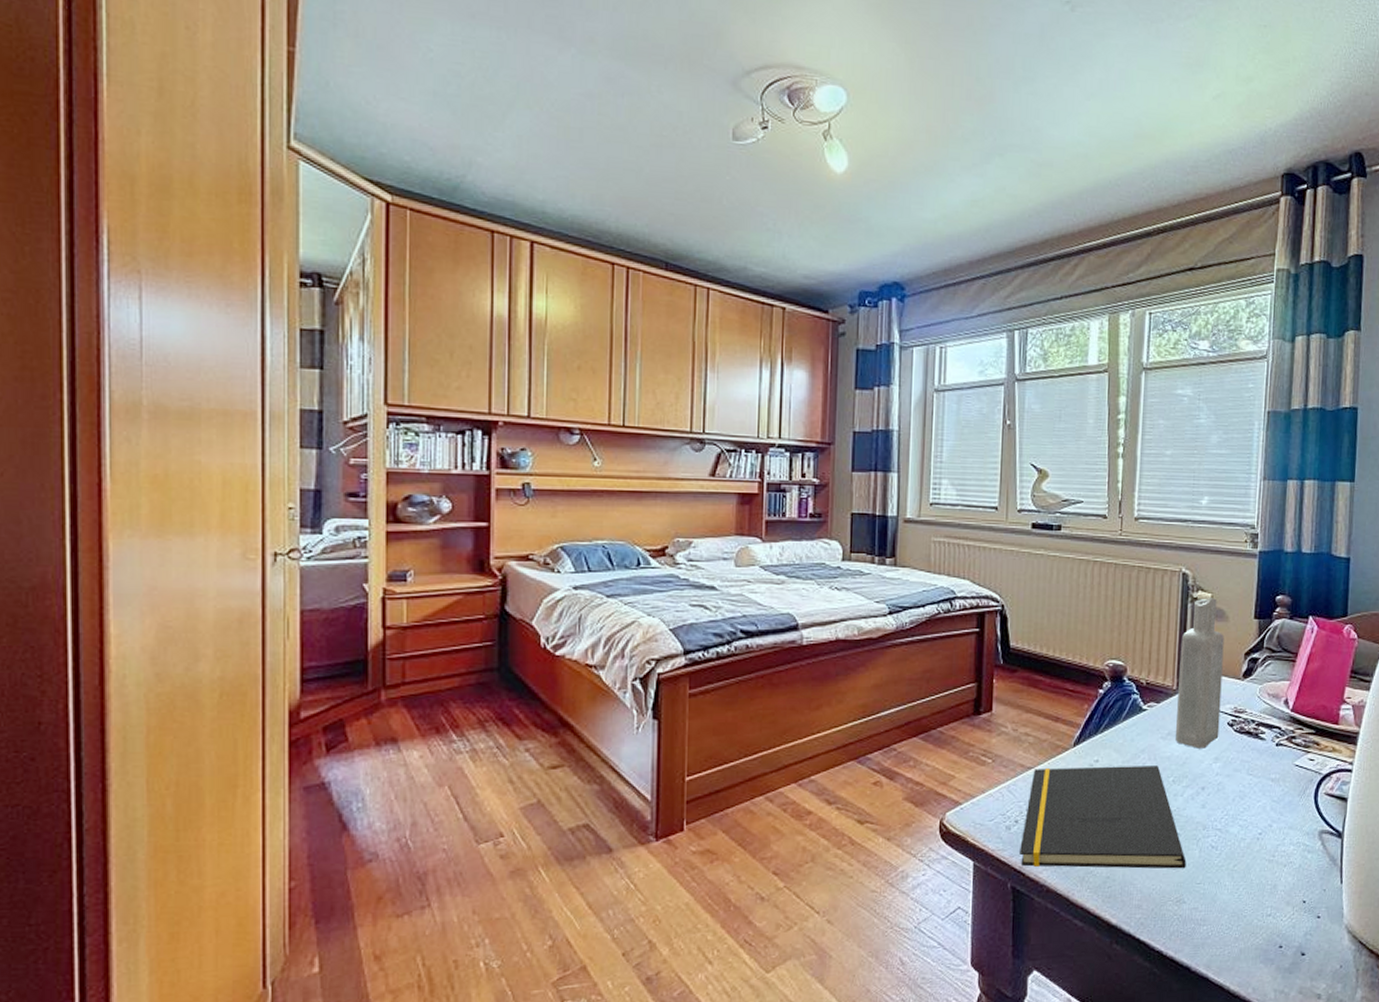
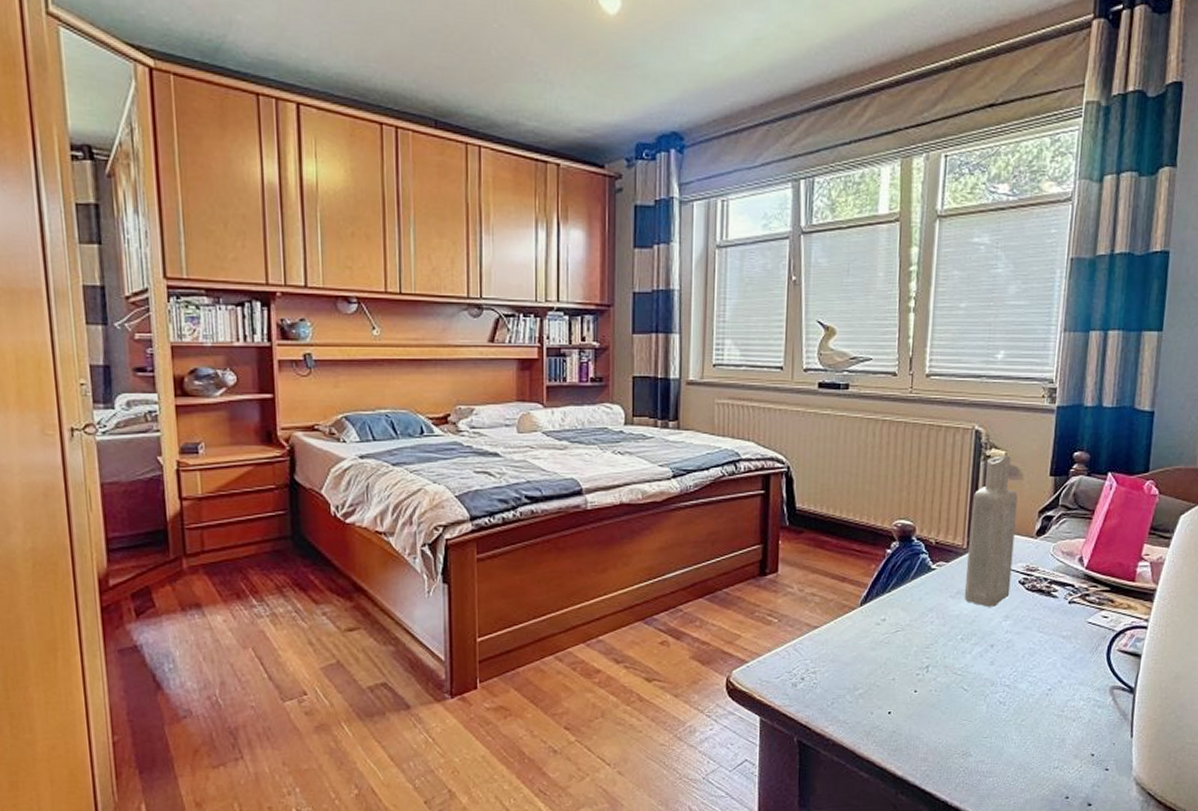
notepad: present [1020,766,1187,869] -> none [806,624,974,724]

